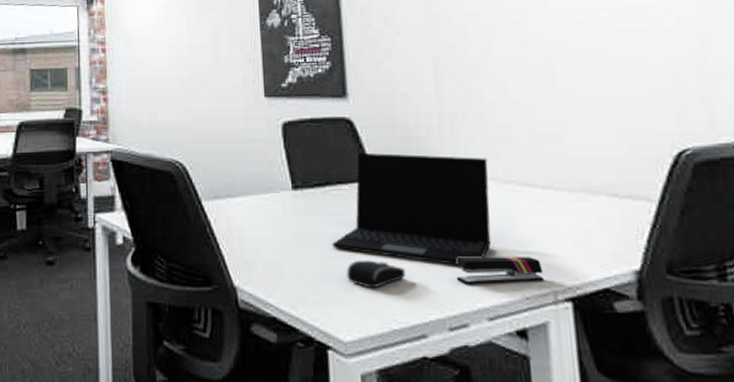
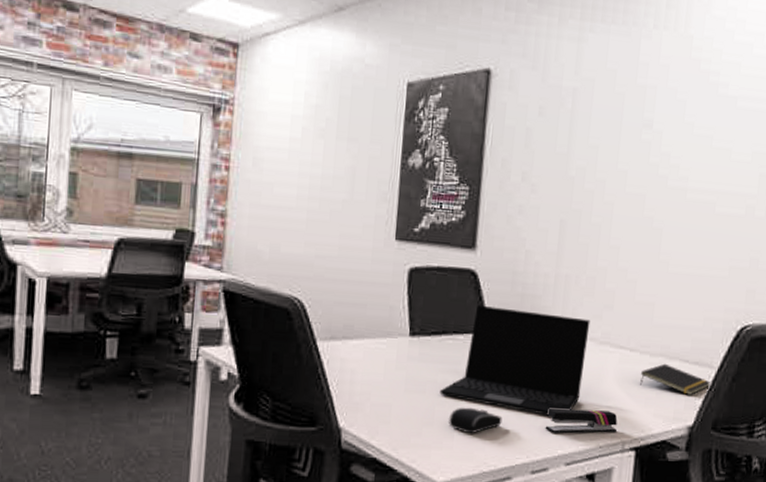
notepad: none [561,199,652,234] -> present [640,363,710,395]

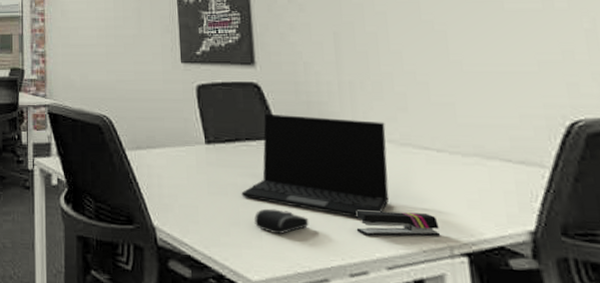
notepad: present [640,363,710,395] -> none [455,163,546,197]

